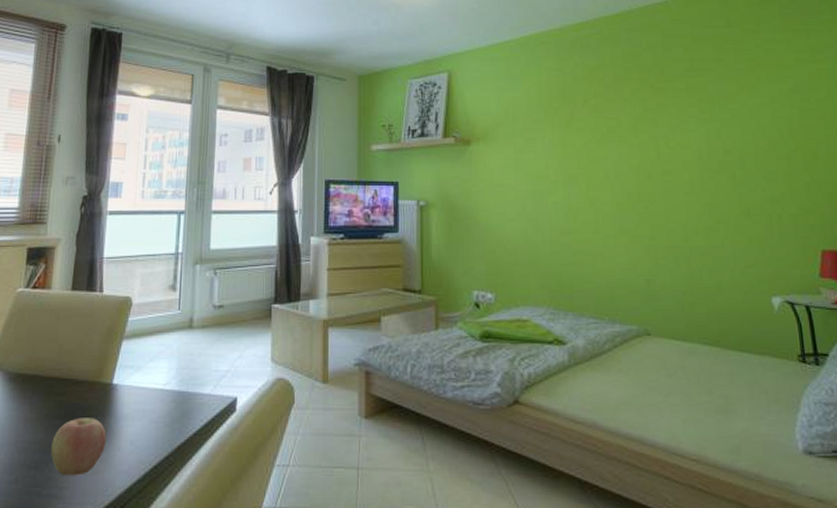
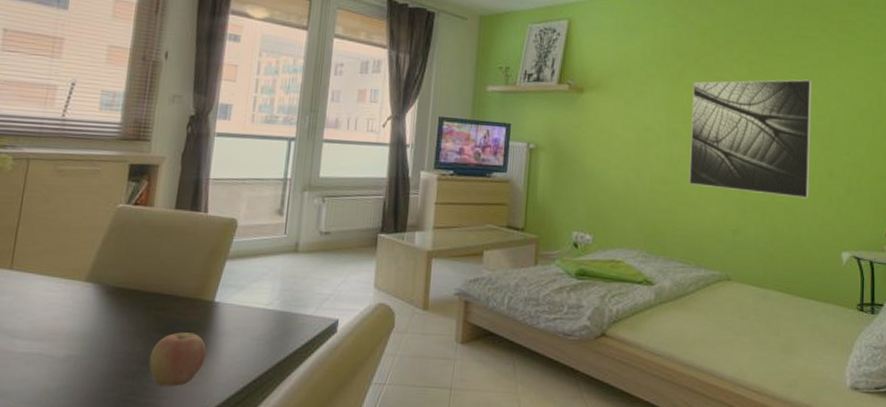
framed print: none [584,113,726,241] -> present [689,79,812,199]

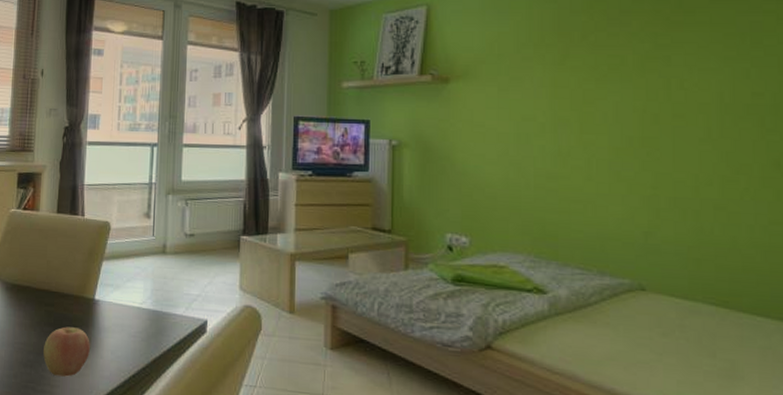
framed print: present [689,79,812,199] -> none [581,50,747,194]

